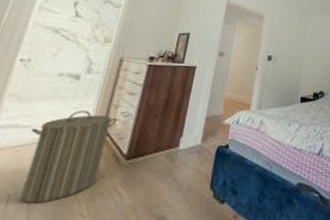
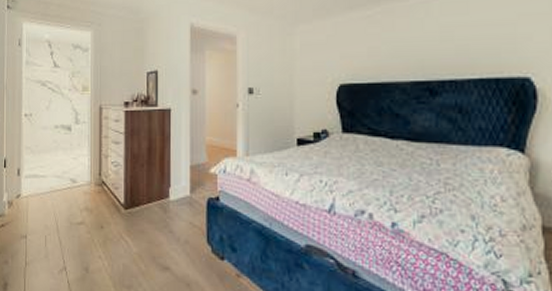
laundry hamper: present [20,110,118,204] -> none [47,160,110,245]

